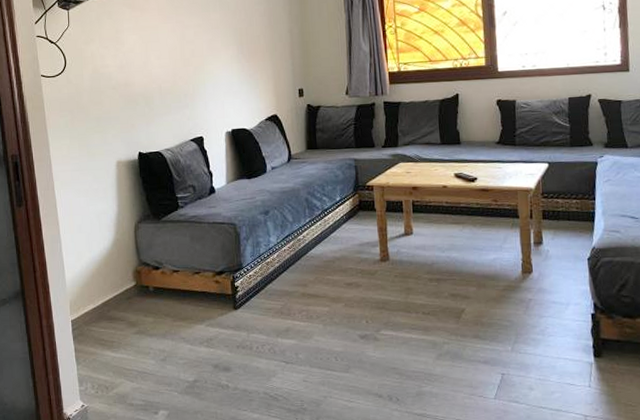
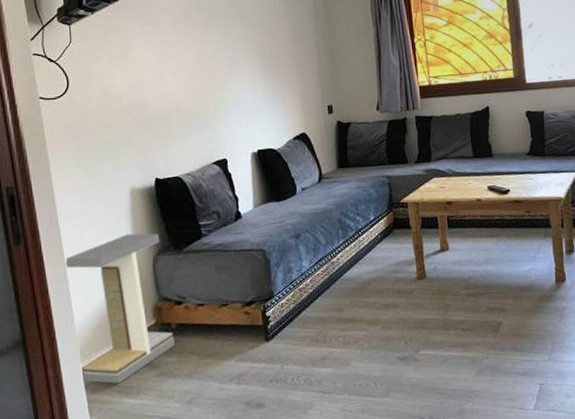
side table: none [59,202,152,338] -> present [65,233,175,384]

